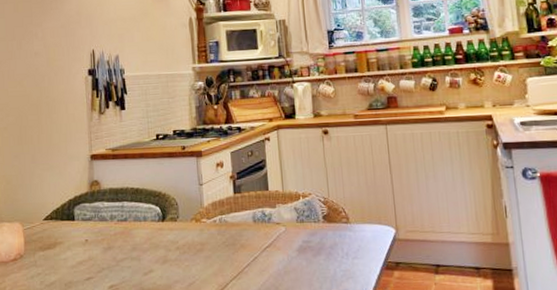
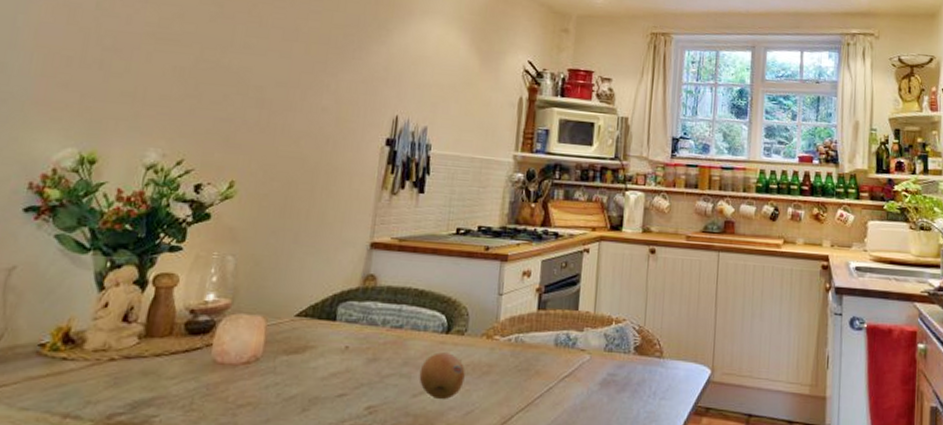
fruit: none [146,237,183,276] -> present [419,352,465,400]

